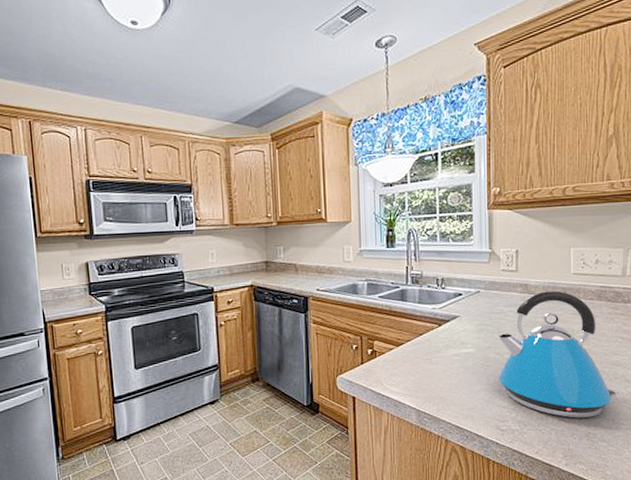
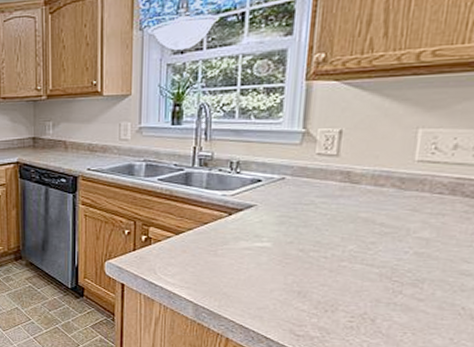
kettle: present [498,290,618,418] -> none [298,181,463,333]

